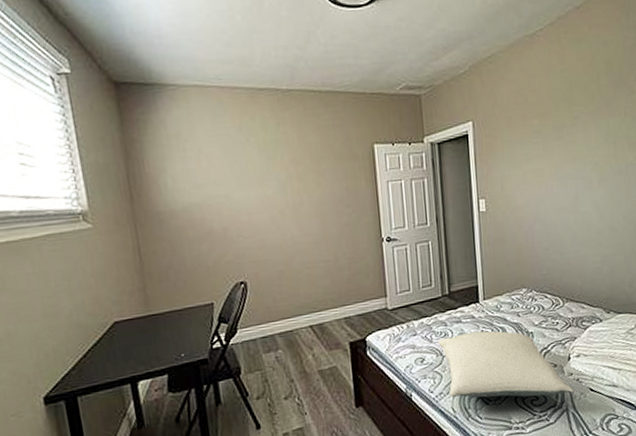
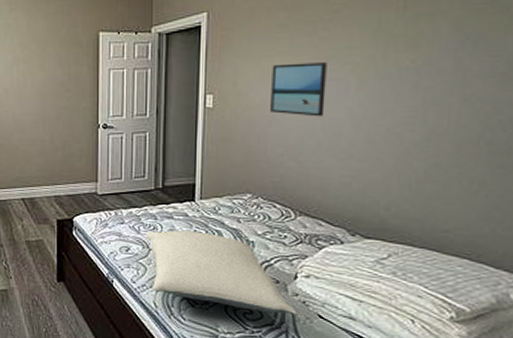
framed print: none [531,163,576,212] -> present [270,62,327,117]

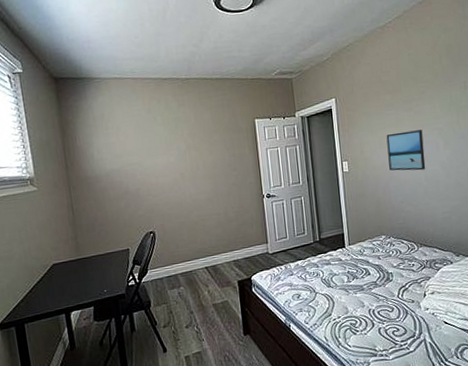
pillow: present [146,230,297,315] -> none [311,271,430,329]

